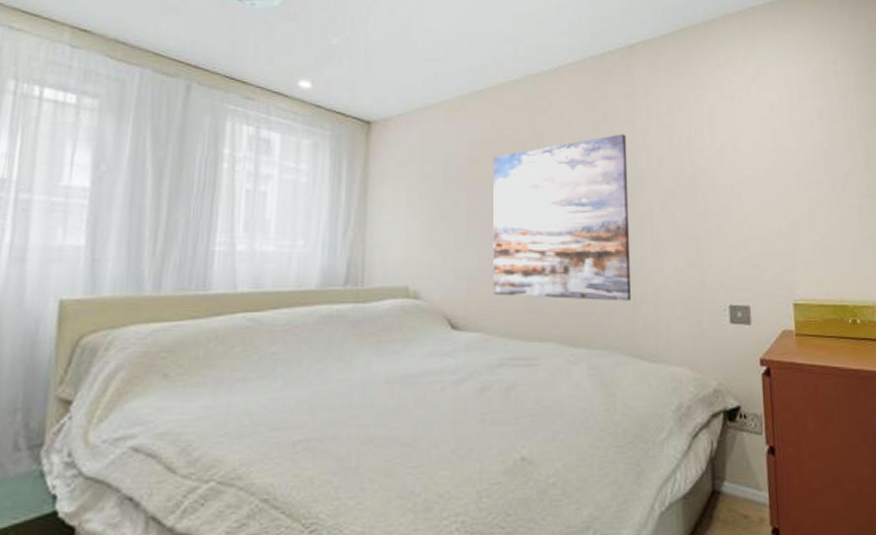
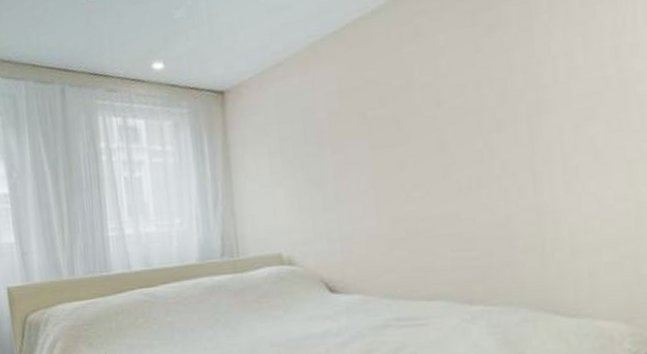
wall art: present [493,134,631,302] -> none [356,47,538,255]

